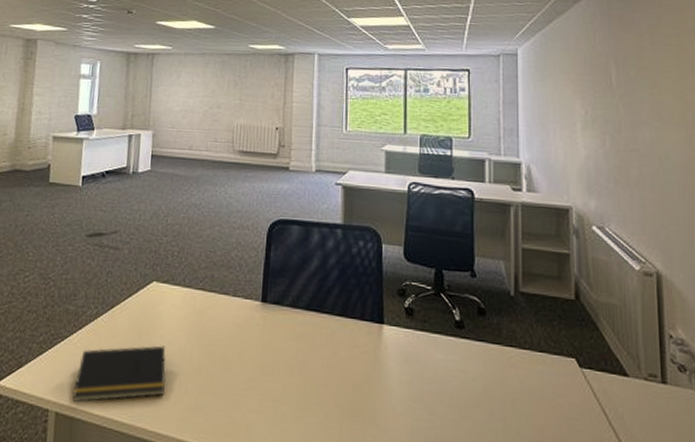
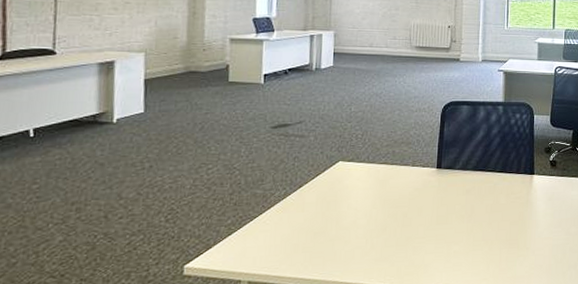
notepad: present [72,345,167,403] -> none [264,213,354,271]

